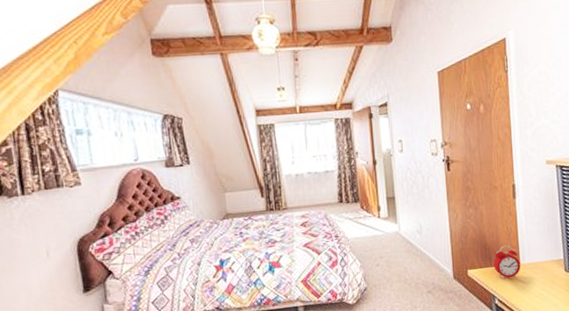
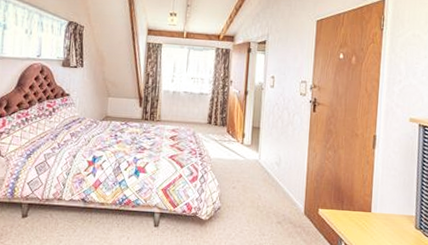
alarm clock: present [493,245,520,279] -> none [345,192,371,226]

